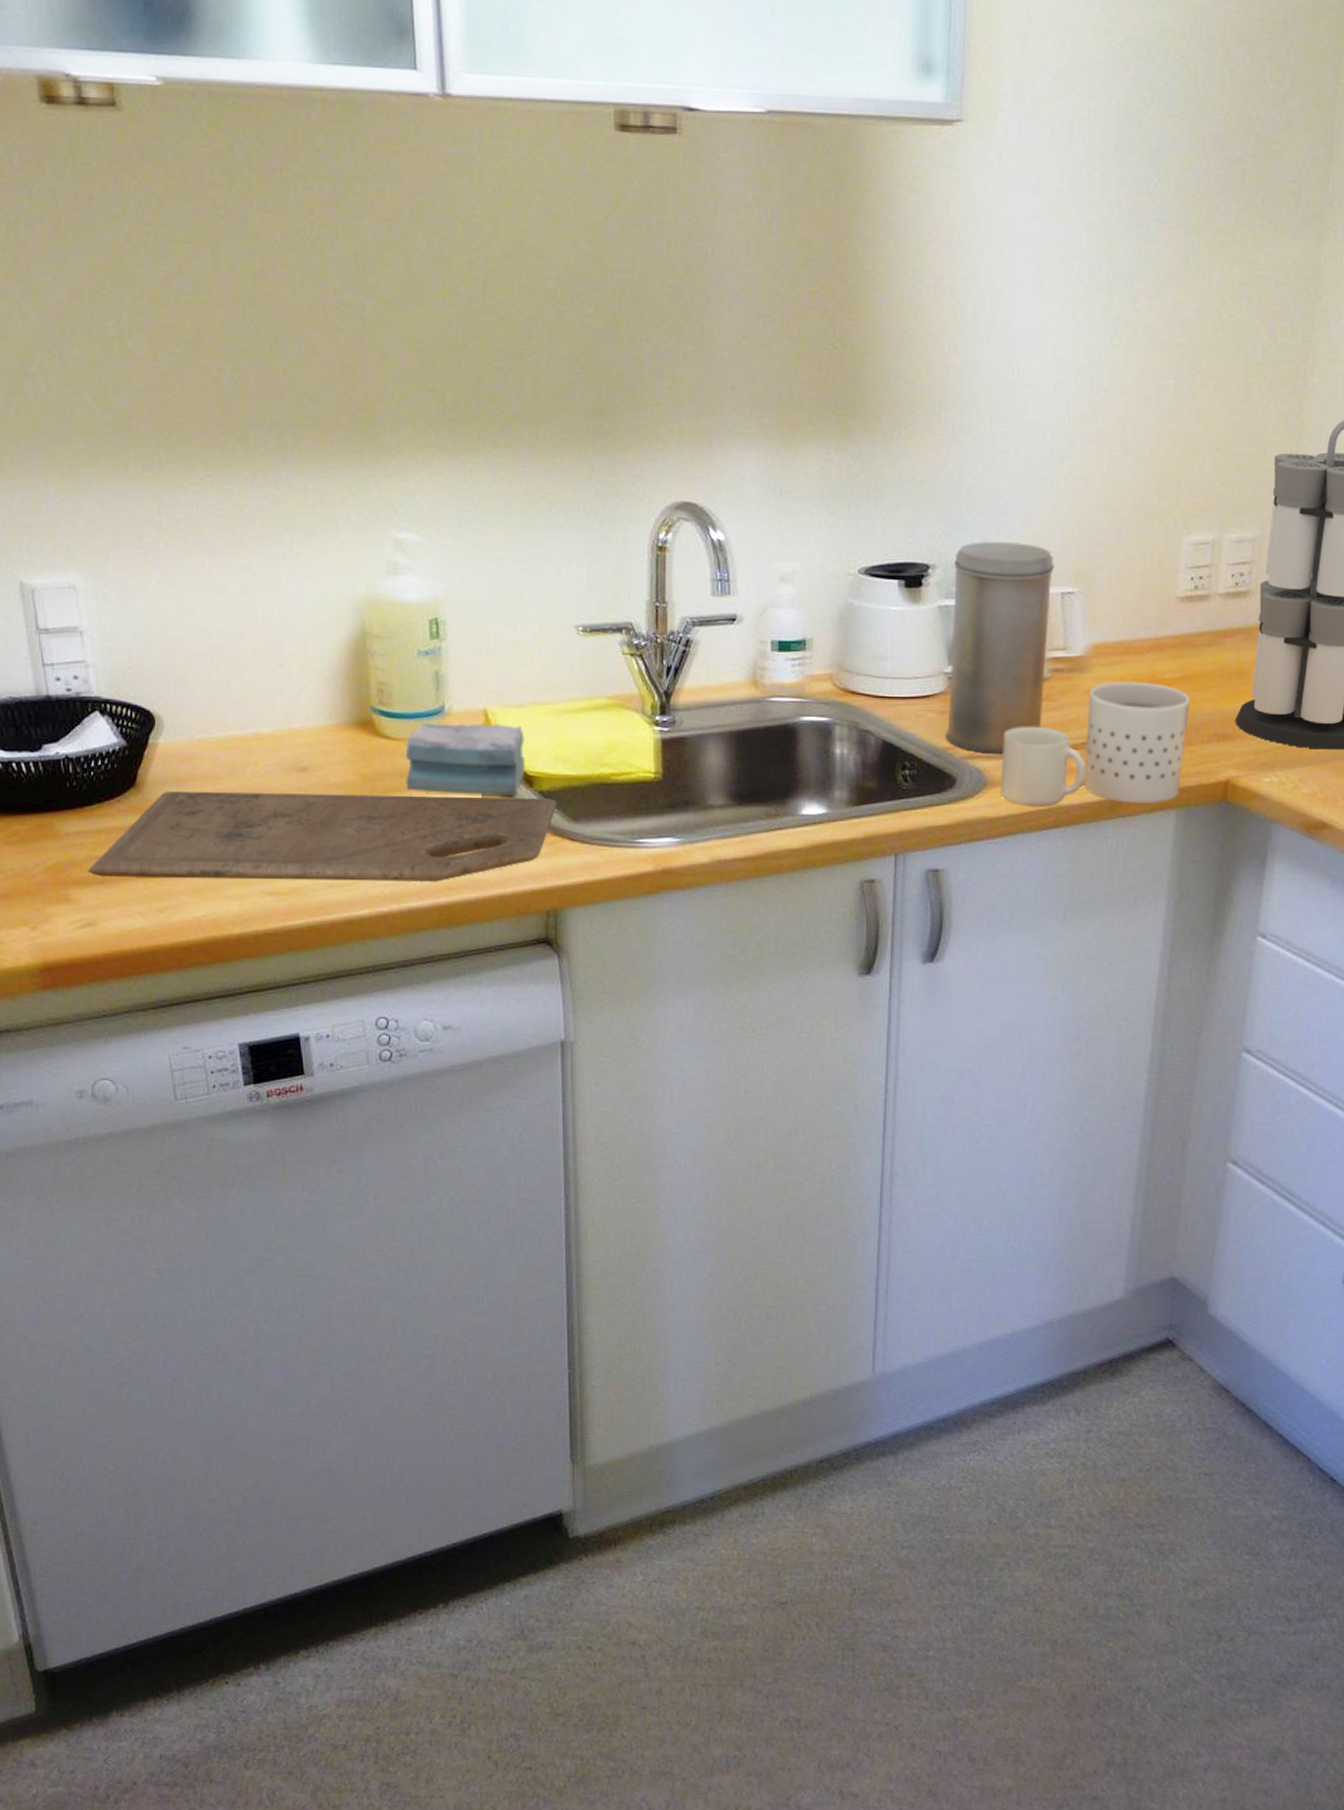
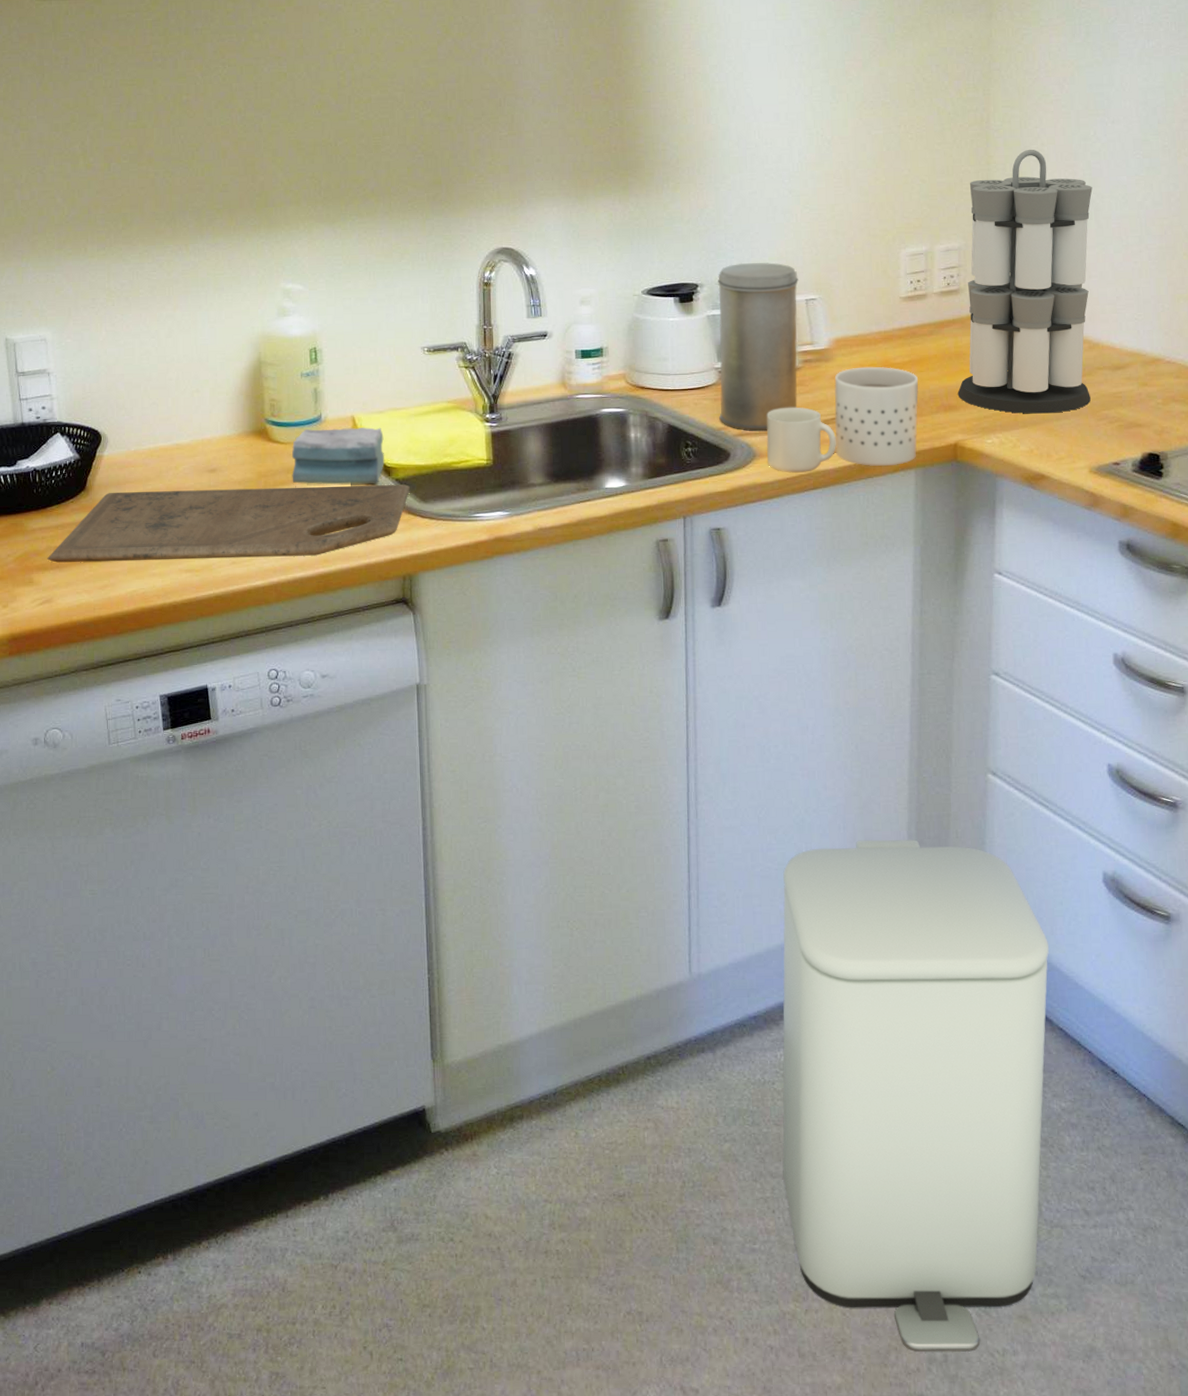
pedal bin: none [964,1232,1277,1756] -> present [782,839,1050,1353]

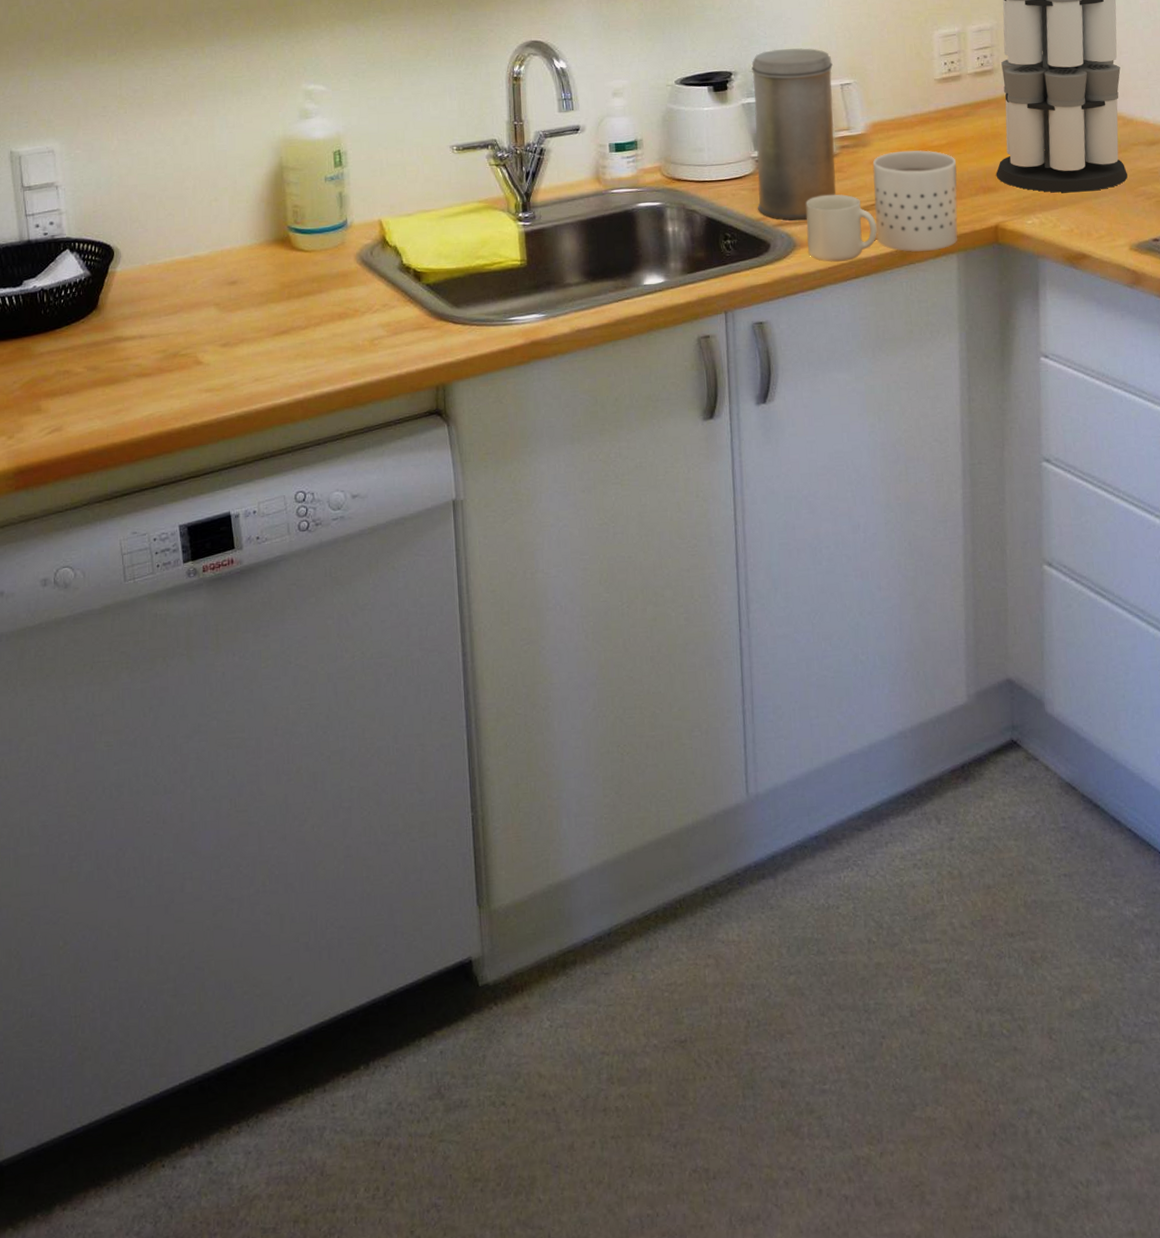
cutting board: present [47,484,411,563] -> none [56,289,442,388]
sponge: present [291,427,385,485] -> none [316,231,415,294]
pedal bin: present [782,839,1050,1353] -> none [840,638,1117,1190]

